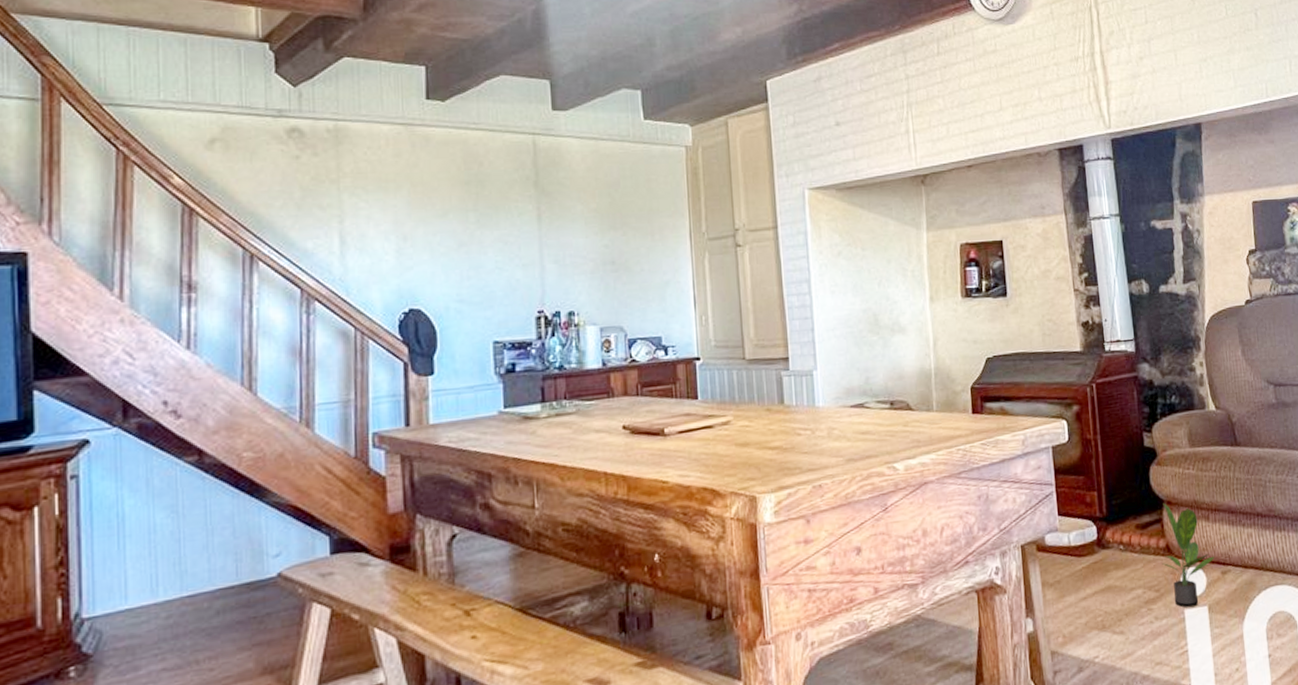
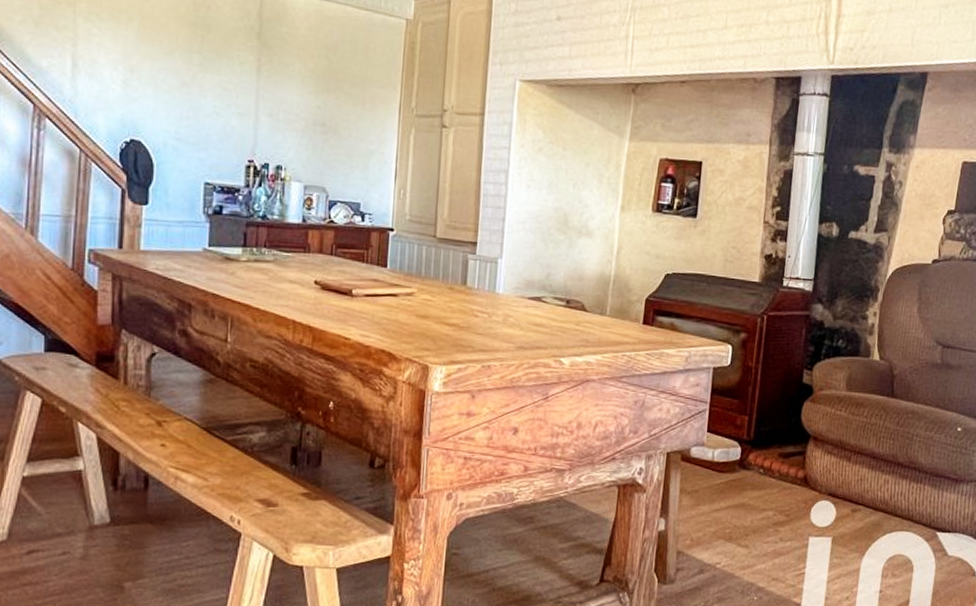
potted plant: present [1162,502,1214,609] -> none [797,437,848,536]

